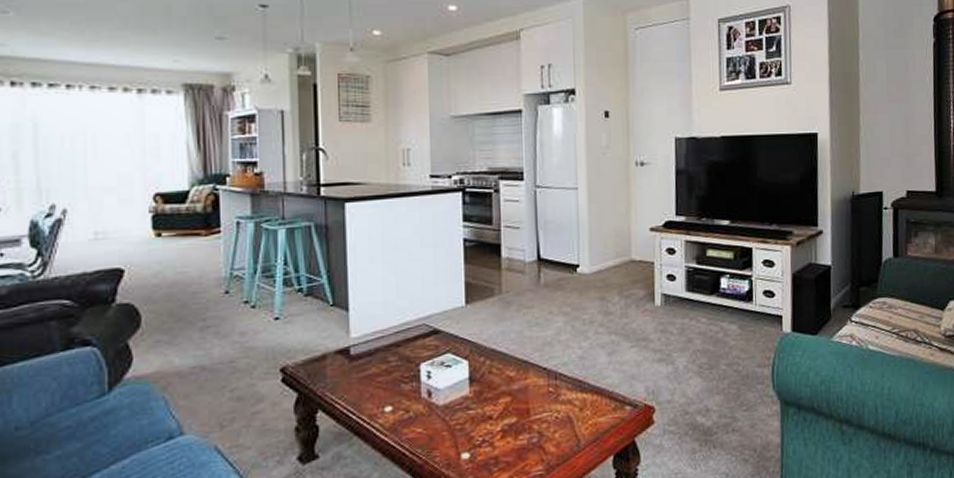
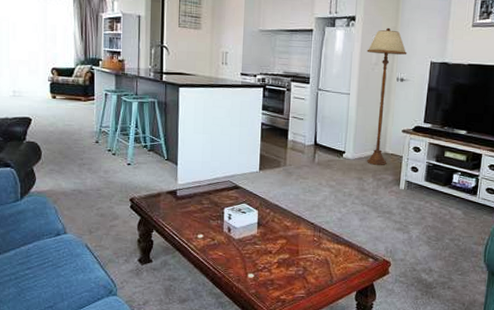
floor lamp: none [593,99,645,278] -> present [366,27,407,165]

